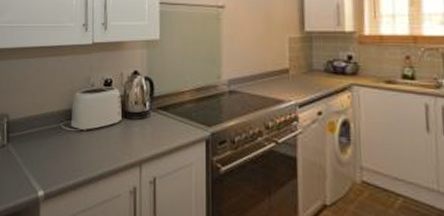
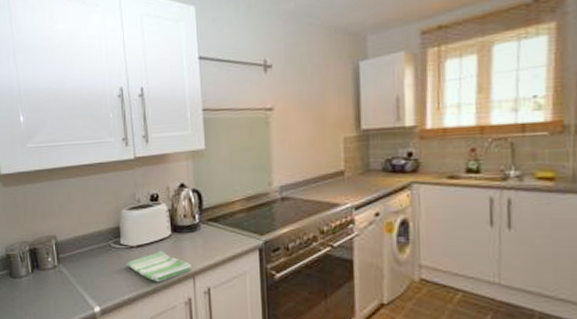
dish towel: none [75,136,140,168] -> present [126,250,193,281]

